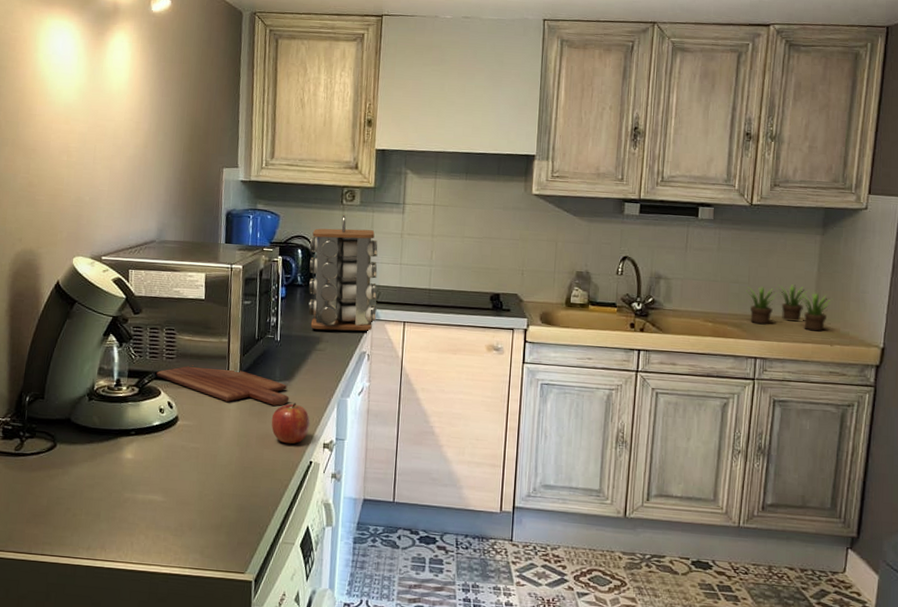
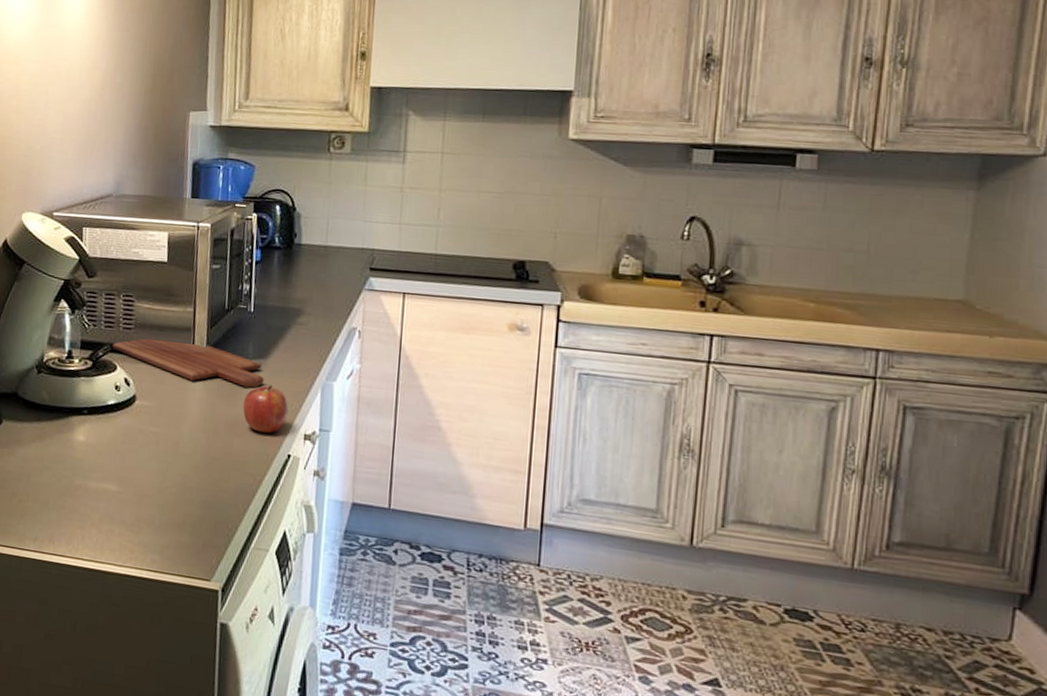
spice rack: present [308,213,378,332] -> none [287,163,373,304]
plant: present [745,284,833,332] -> none [863,255,993,318]

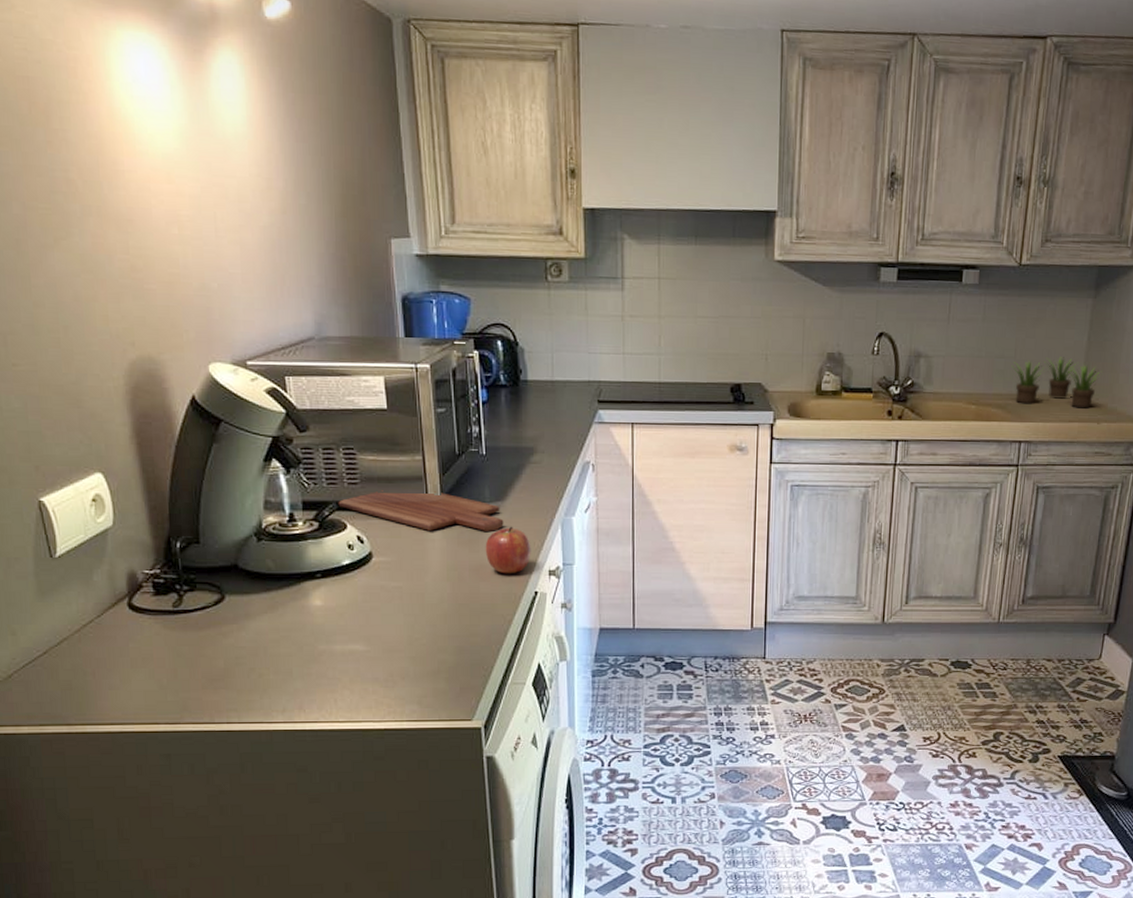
plant: none [863,255,993,318] -> present [1011,357,1102,409]

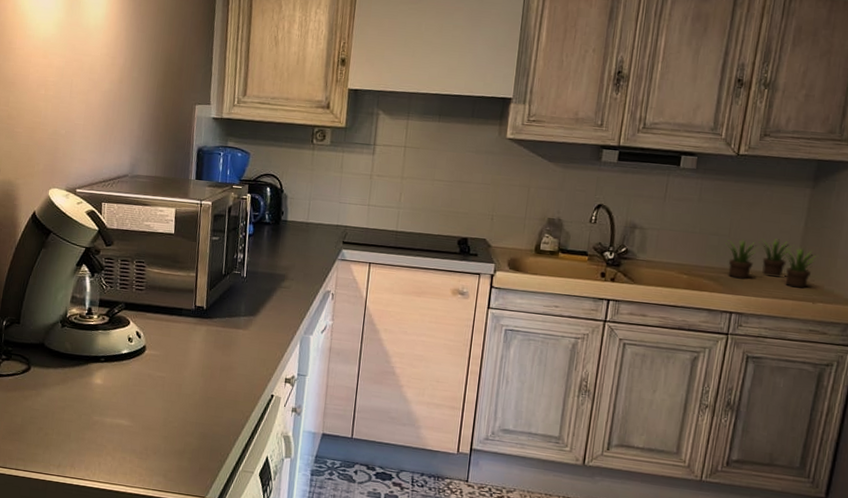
cutting board: present [338,490,504,531] -> none [126,297,254,340]
fruit: present [485,526,531,574] -> none [235,337,273,378]

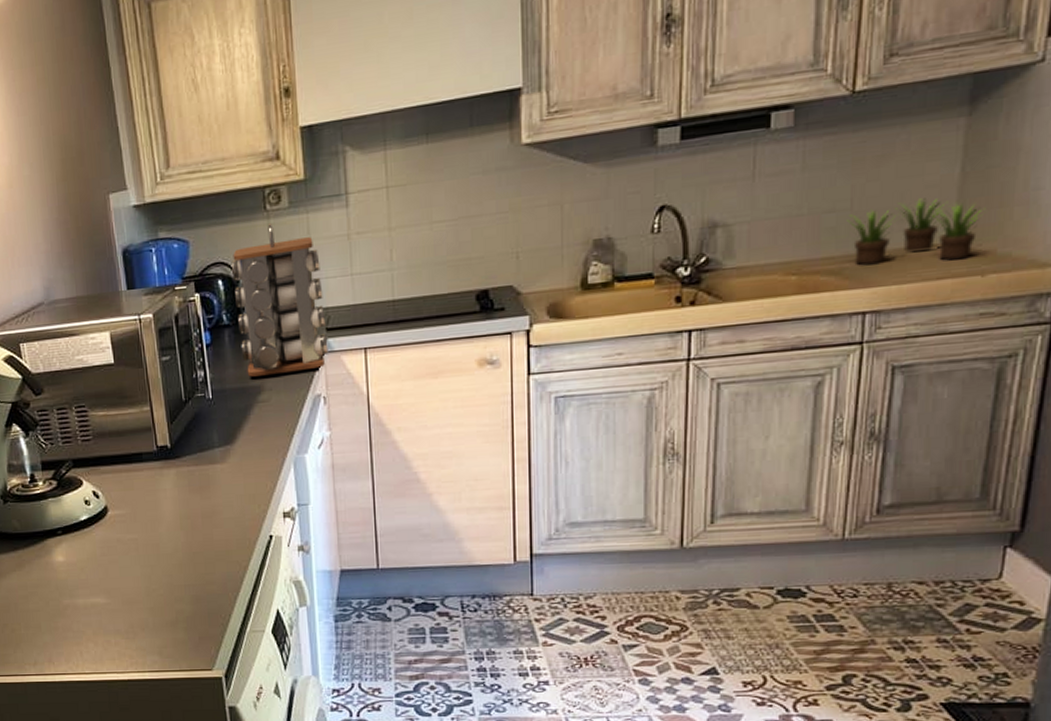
spice rack: none [275,153,347,271] -> present [232,222,329,377]

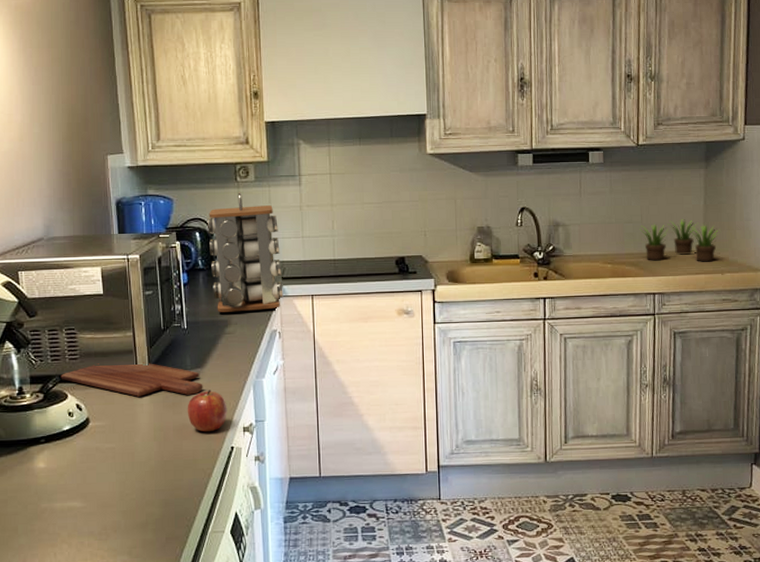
cutting board: none [73,440,234,481] -> present [60,362,203,397]
fruit: none [216,469,264,519] -> present [187,389,228,432]

